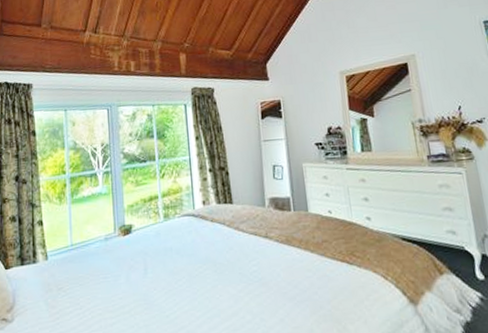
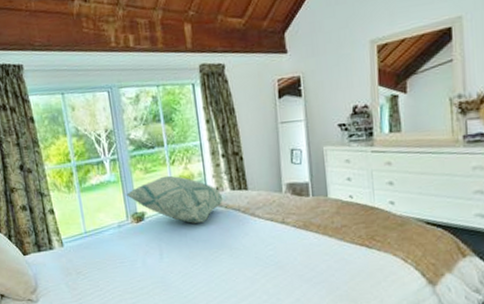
decorative pillow: none [115,188,209,237] -> present [125,175,223,223]

